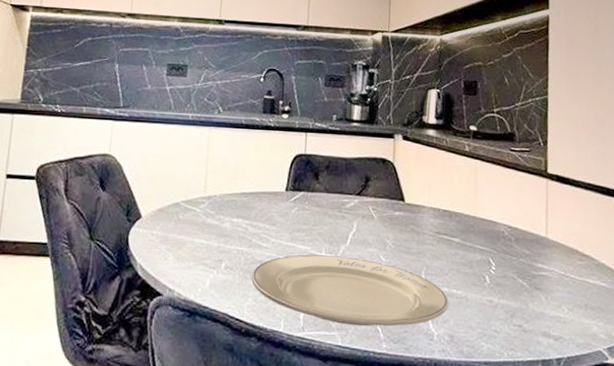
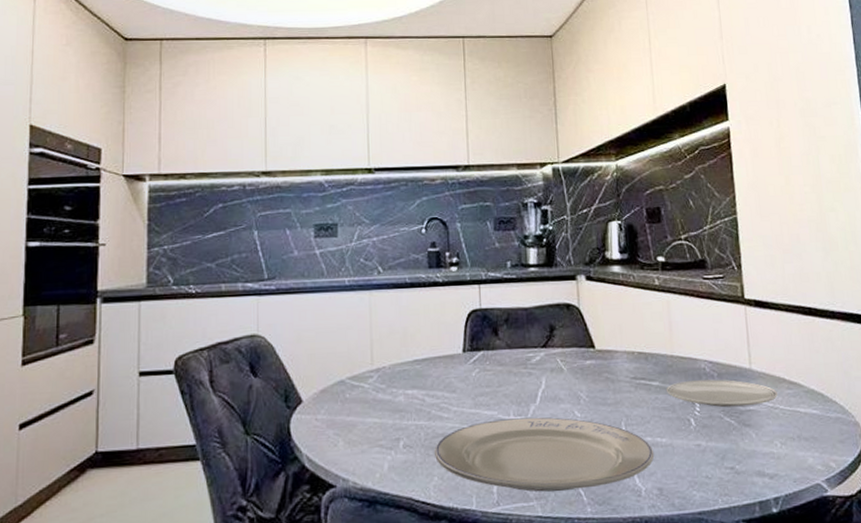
plate: none [465,241,570,272] -> present [665,379,779,407]

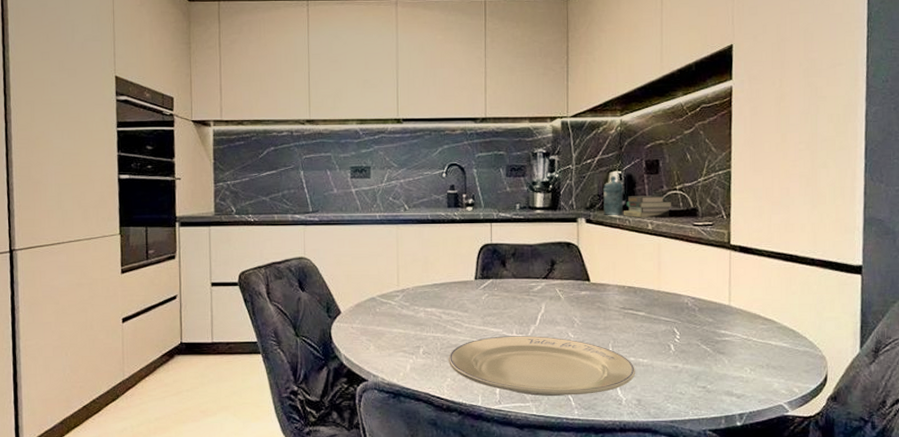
canister: none [601,226,627,271] -> present [602,176,624,215]
books: none [627,247,678,273] -> present [624,195,671,218]
plate: present [665,379,779,407] -> none [650,313,753,337]

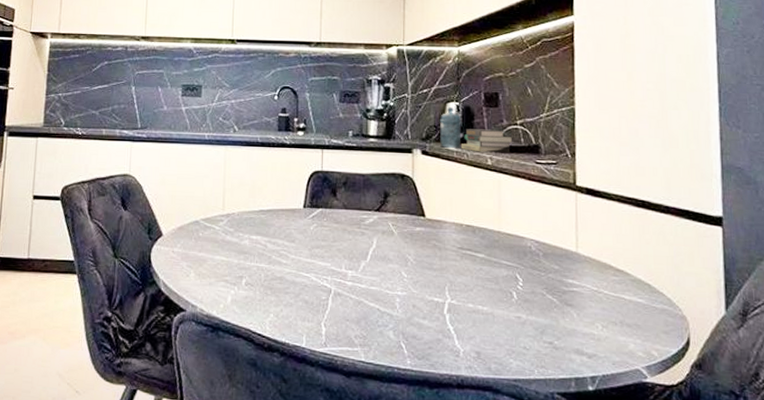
plate: present [449,336,636,396] -> none [272,271,475,343]

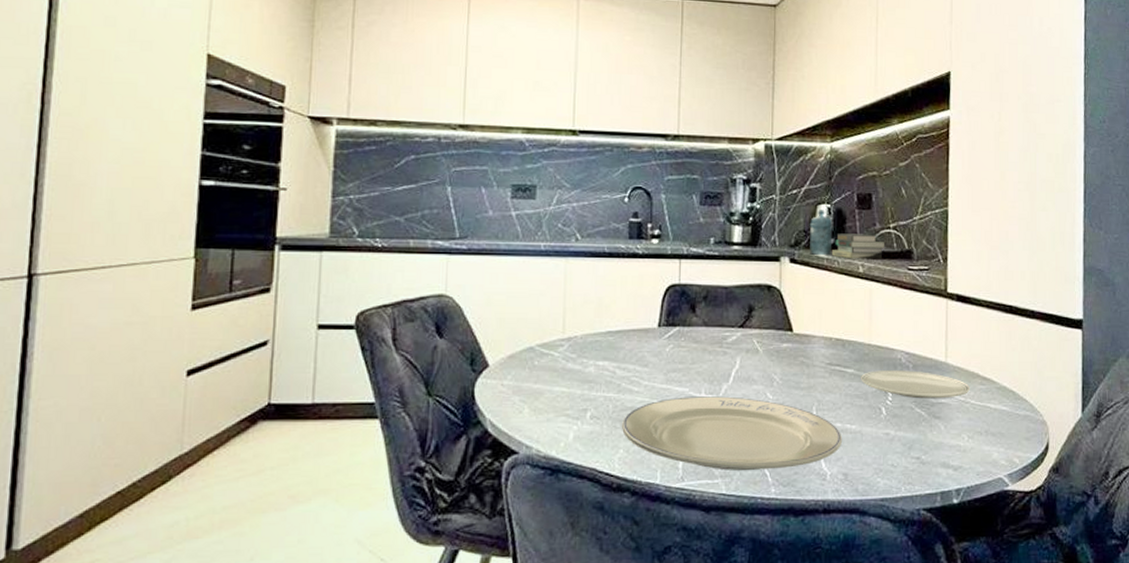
plate: none [272,271,475,343] -> present [622,396,843,470]
plate: none [490,256,604,287] -> present [860,370,971,399]

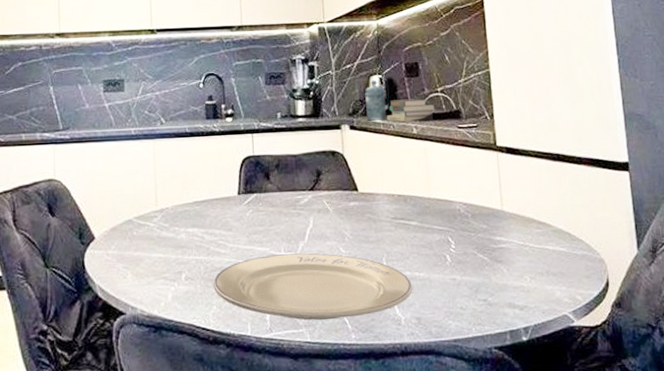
plate: present [860,370,971,399] -> none [423,219,528,245]

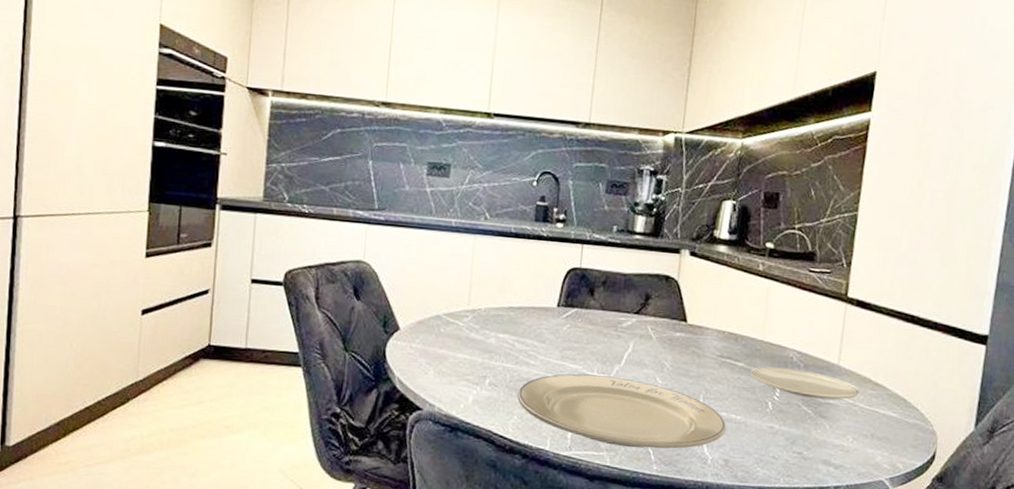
canister: present [364,80,387,121] -> none [711,205,737,251]
books: present [387,98,434,122] -> none [733,230,788,259]
plate: none [423,219,528,245] -> present [749,366,861,400]

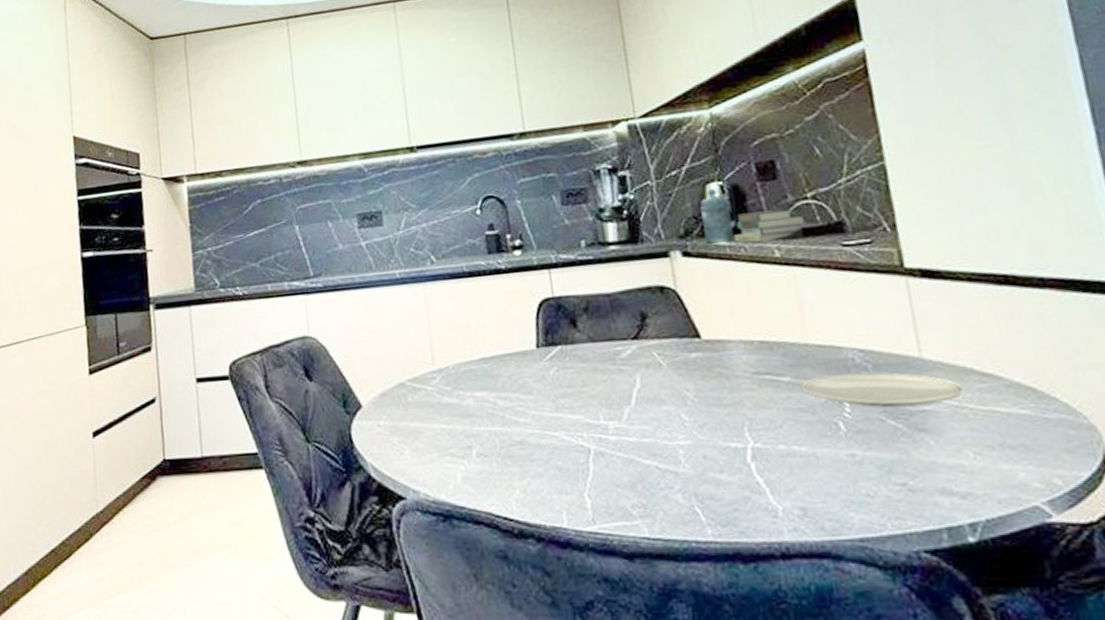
plate: present [517,373,727,449] -> none [513,421,792,509]
canister: none [711,205,737,251] -> present [699,189,735,244]
books: none [733,230,788,259] -> present [735,209,804,243]

